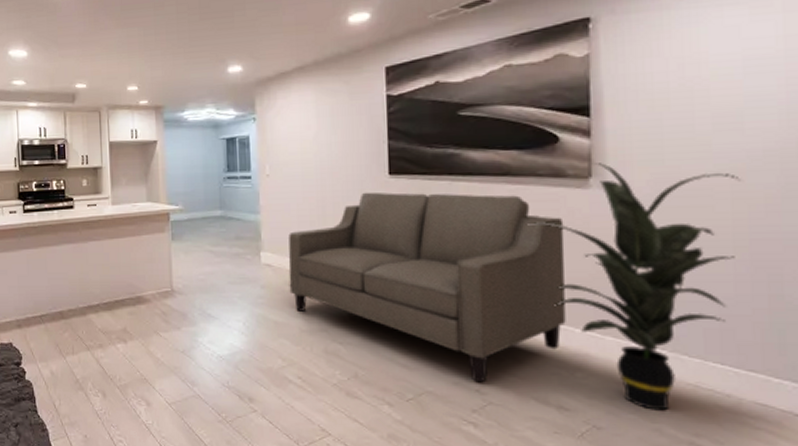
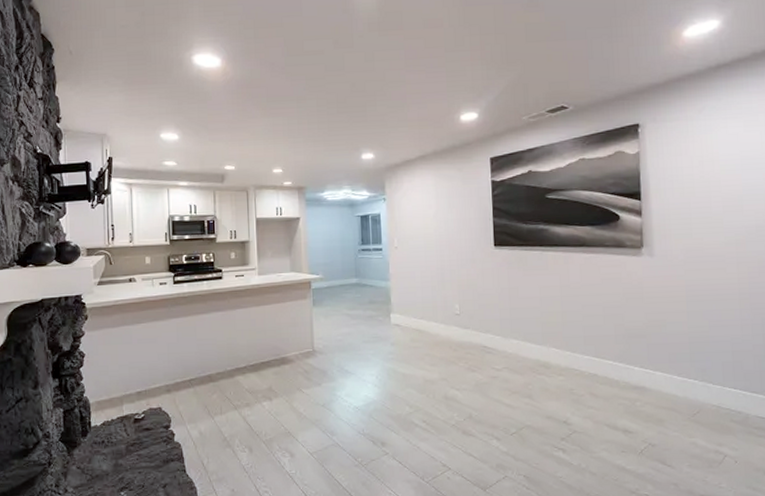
sofa: present [288,192,566,383] -> none [414,261,628,415]
indoor plant: present [527,163,740,411] -> none [599,236,742,428]

